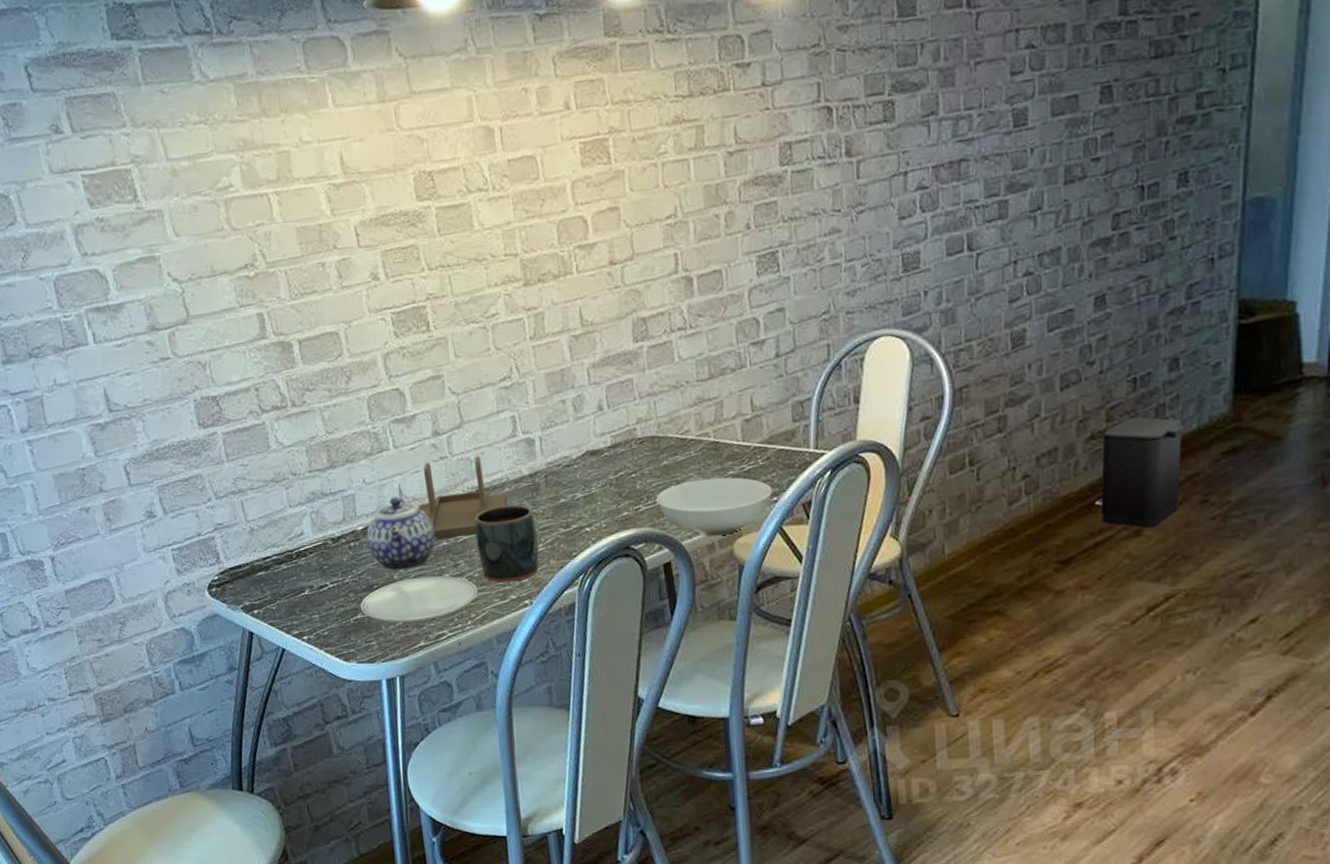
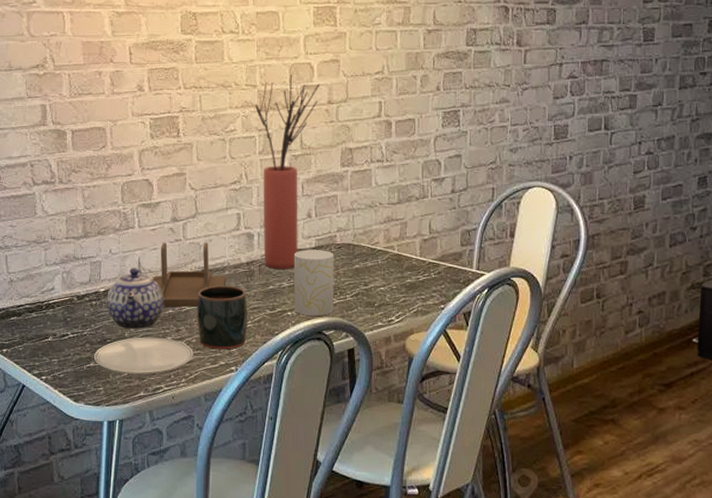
vase: none [519,234,597,479] -> present [255,74,320,269]
cup: none [586,448,642,530] -> present [293,250,334,316]
bowl: present [656,477,772,537] -> none [347,283,440,332]

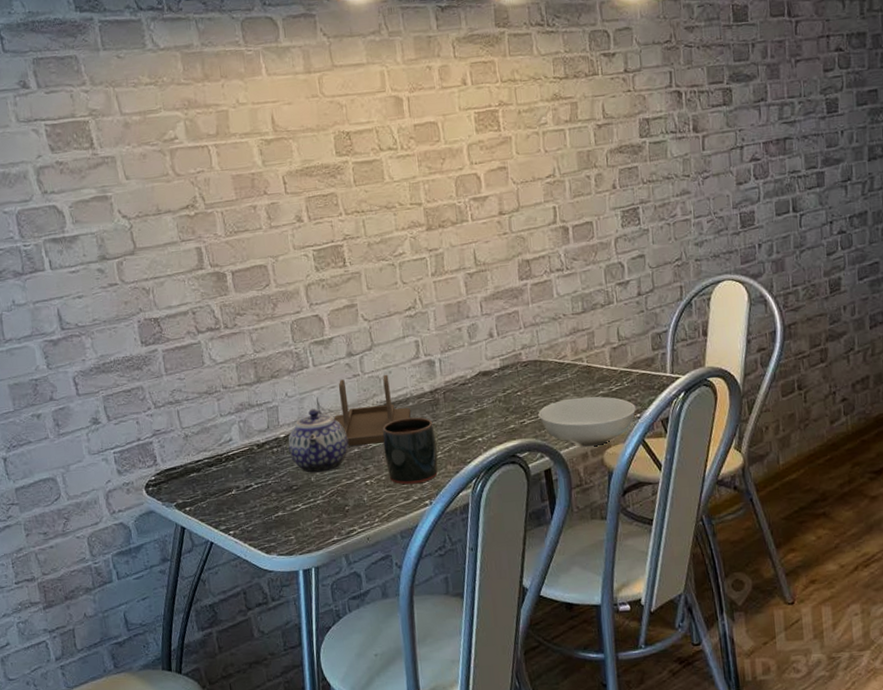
plate: present [94,337,193,374] -> none [281,478,385,520]
vase: present [255,74,320,269] -> none [422,187,489,395]
cup: present [293,250,334,316] -> none [478,369,526,440]
bowl: none [347,283,440,332] -> present [538,396,636,448]

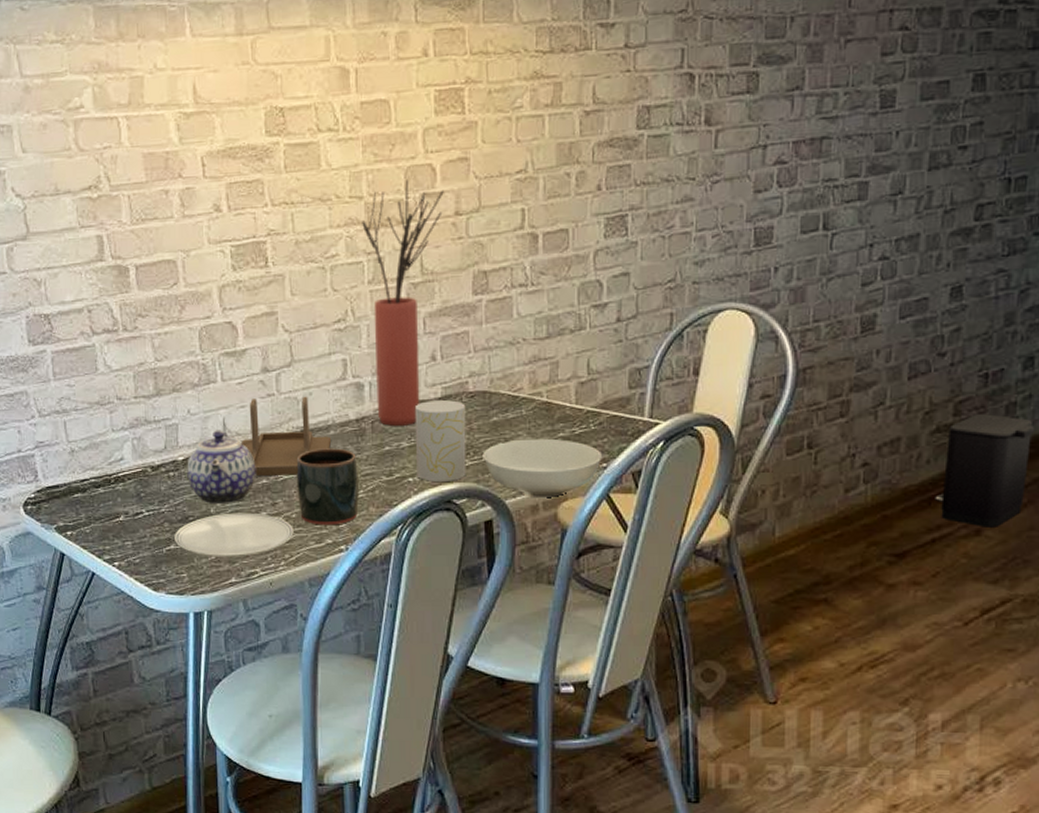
plate: none [281,478,385,520] -> present [174,512,294,557]
vase: none [422,187,489,395] -> present [362,180,444,426]
cup: none [478,369,526,440] -> present [414,400,466,482]

